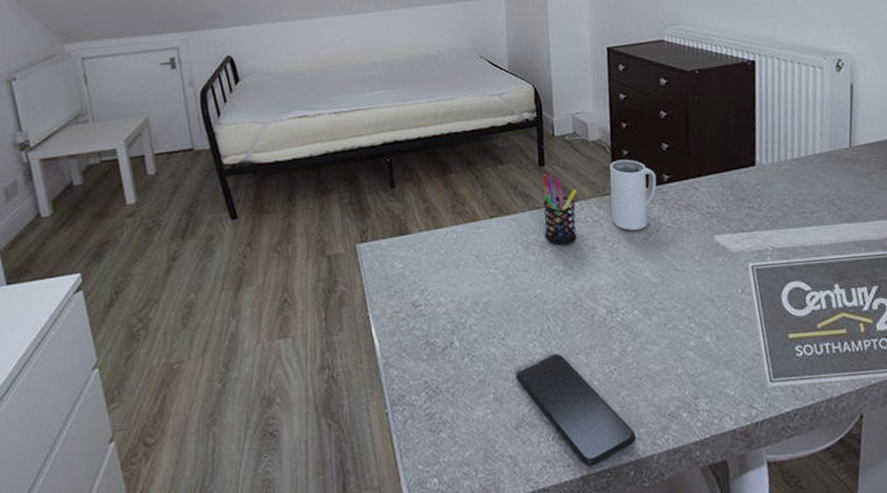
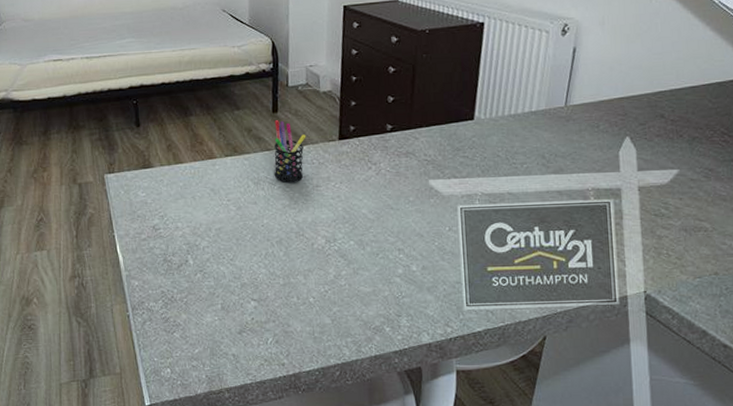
smartphone: present [515,353,637,466] -> none [241,274,344,366]
mug: present [609,159,657,231] -> none [335,109,381,173]

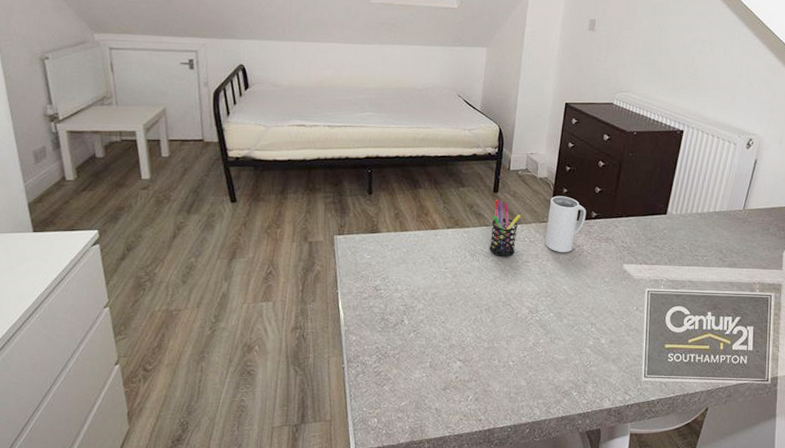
mug: none [335,109,381,173] -> present [544,196,587,252]

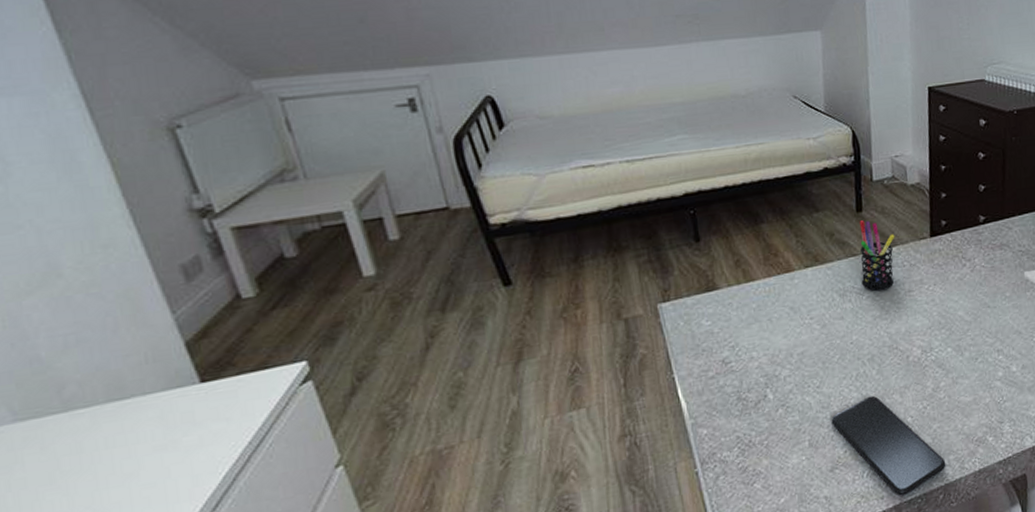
smartphone: none [449,338,535,422] -> present [831,395,946,496]
mug: present [544,196,587,252] -> none [927,202,973,272]

